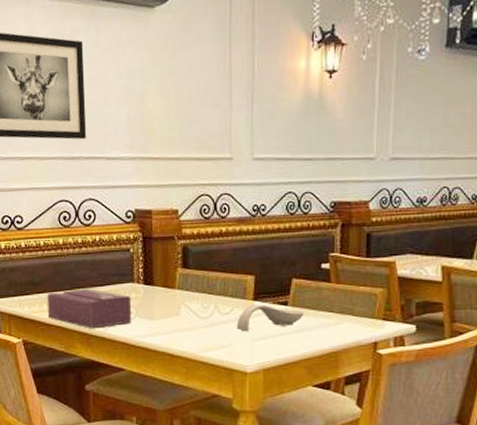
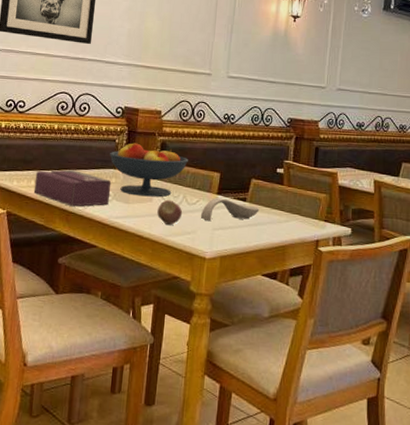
fruit bowl: none [125,250,216,311] -> present [110,143,188,197]
fruit: none [187,311,215,339] -> present [157,199,182,225]

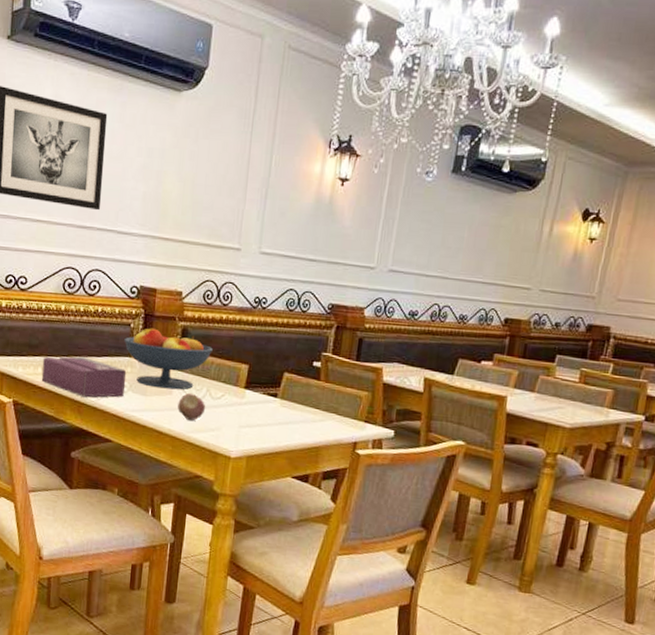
spoon rest: present [200,198,260,222] -> none [225,392,292,418]

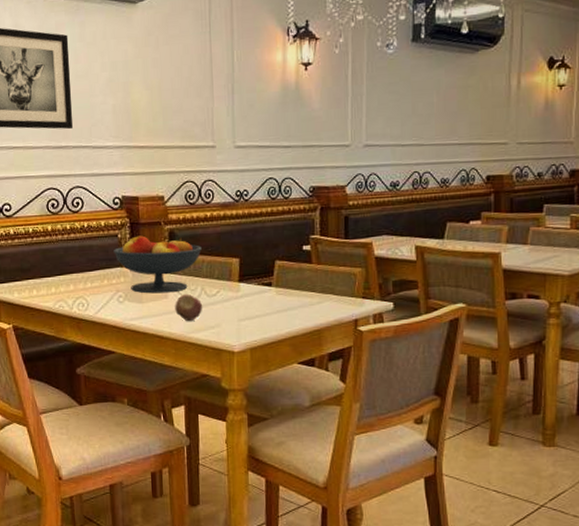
tissue box: present [41,356,127,398] -> none [36,273,121,313]

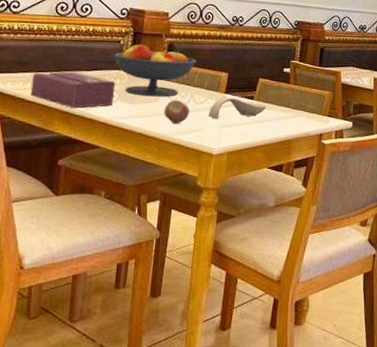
tissue box: none [36,273,121,313] -> present [30,71,116,108]
spoon rest: none [223,286,288,313] -> present [208,97,267,119]

